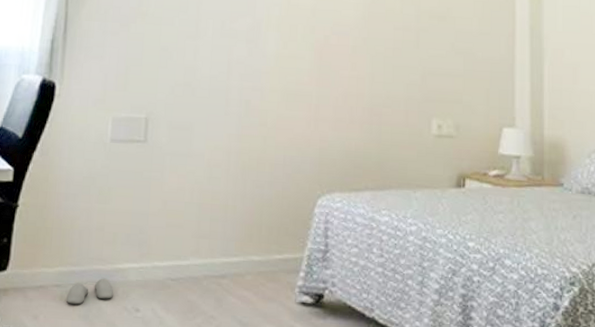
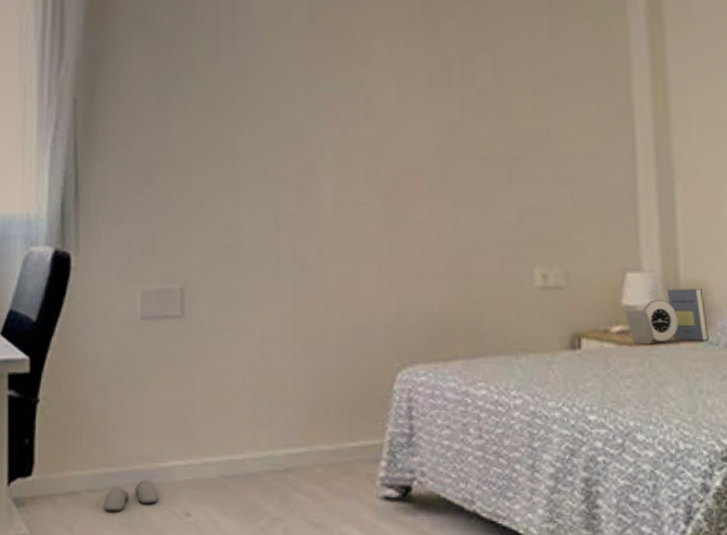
alarm clock: none [500,150,541,187] -> present [624,298,678,345]
book: none [534,143,564,187] -> present [668,289,709,341]

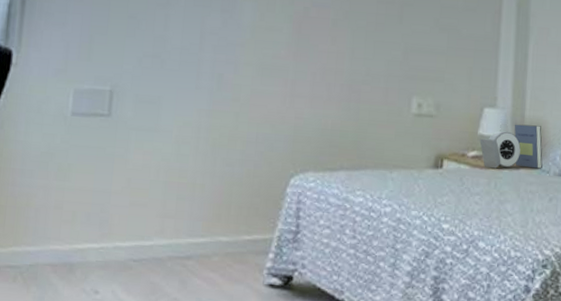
slippers: present [104,479,159,511] -> none [20,258,72,286]

